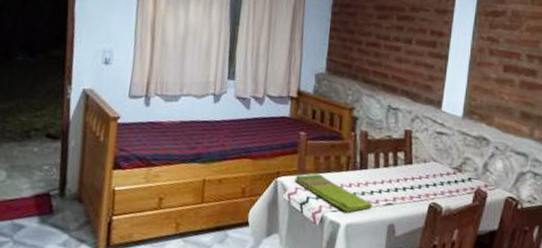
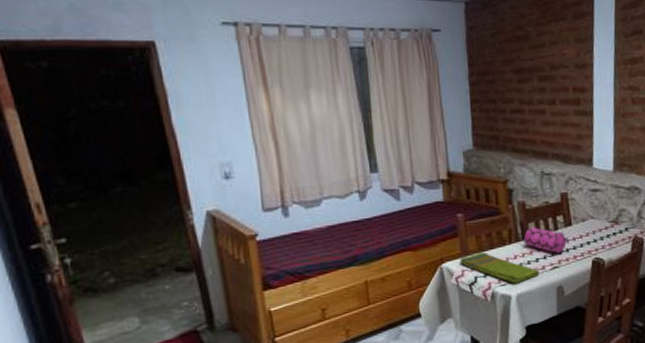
pencil case: none [361,158,408,191] -> present [523,227,569,254]

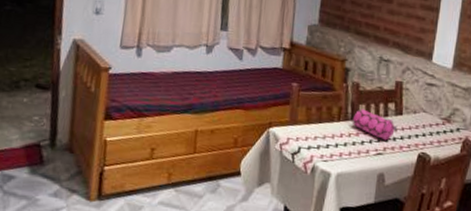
dish towel: present [459,251,540,284] -> none [286,123,363,162]

